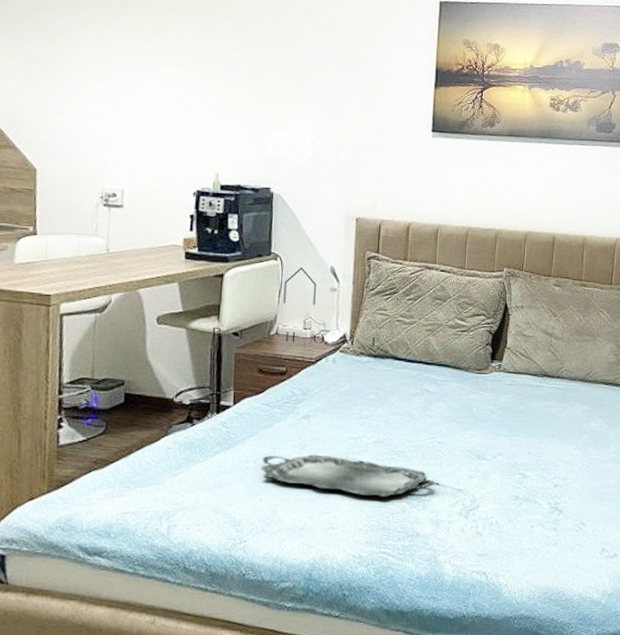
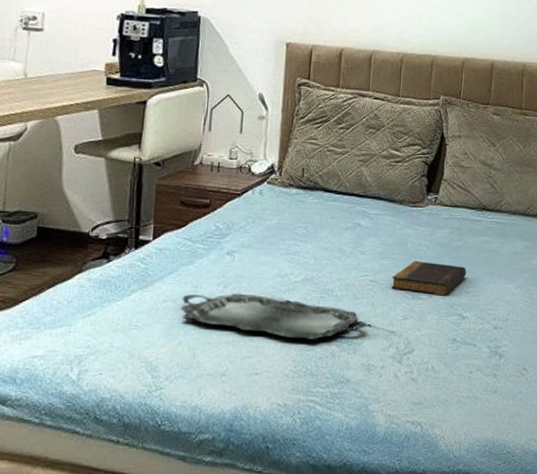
book: none [457,424,528,457] -> present [391,261,466,296]

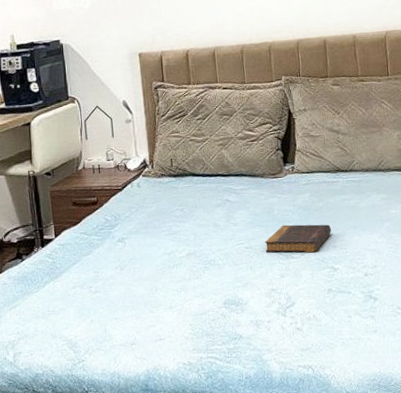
serving tray: present [182,293,367,340] -> none [87,272,250,307]

